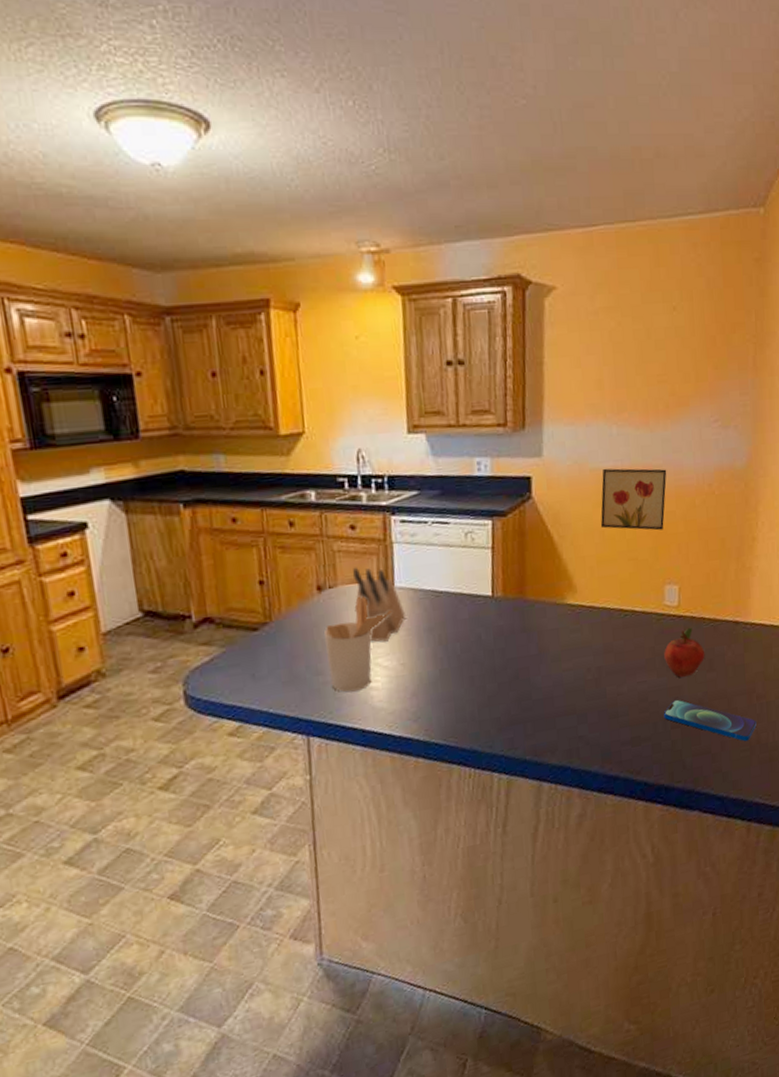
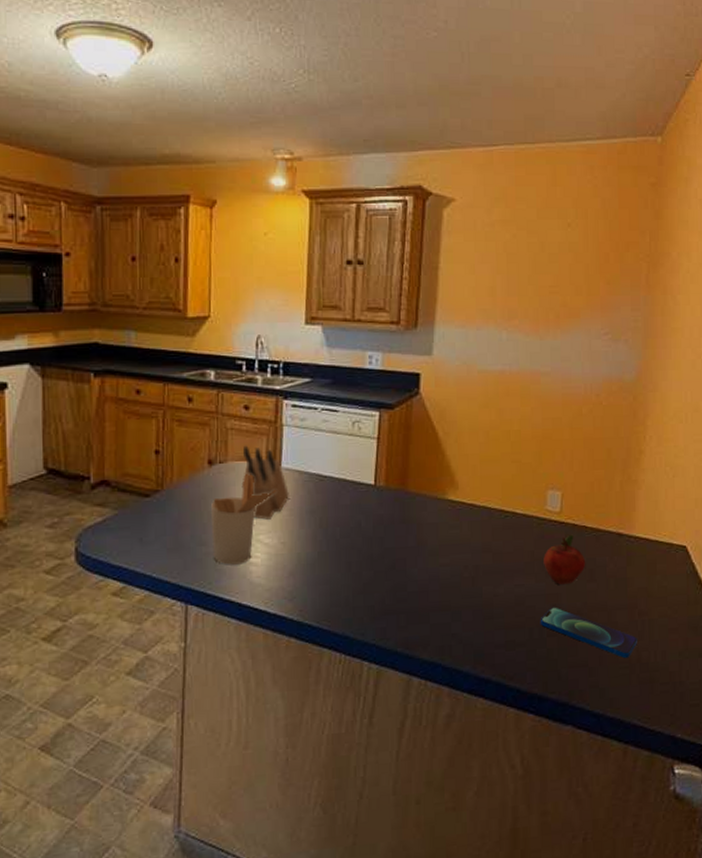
wall art: present [600,468,667,531] -> none [485,371,555,436]

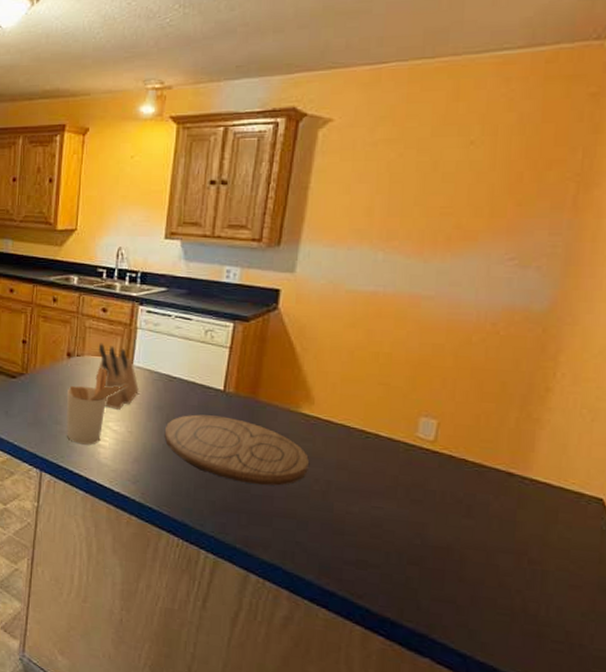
cutting board: none [318,513,458,581] -> present [164,414,309,486]
smartphone: present [540,607,637,659] -> none [399,535,524,606]
fruit: present [543,534,586,585] -> none [409,465,463,516]

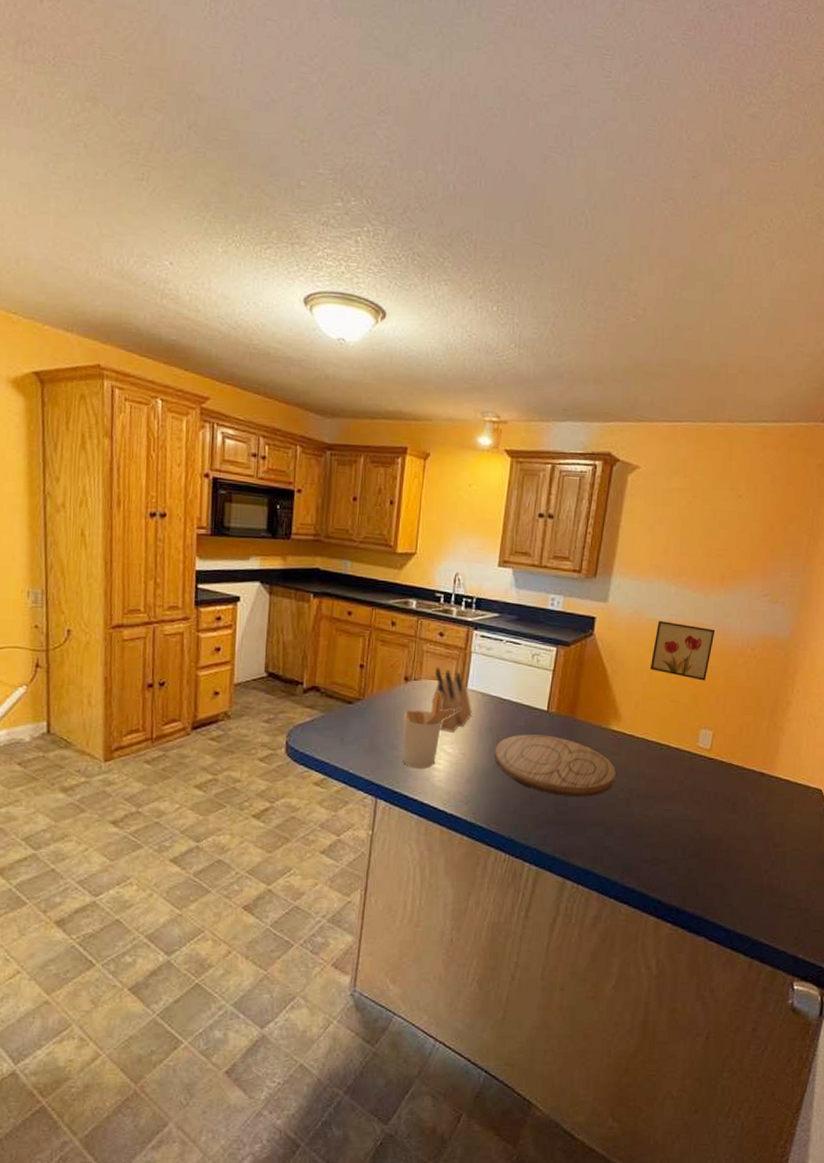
wall art: none [350,291,439,361] -> present [649,620,716,681]

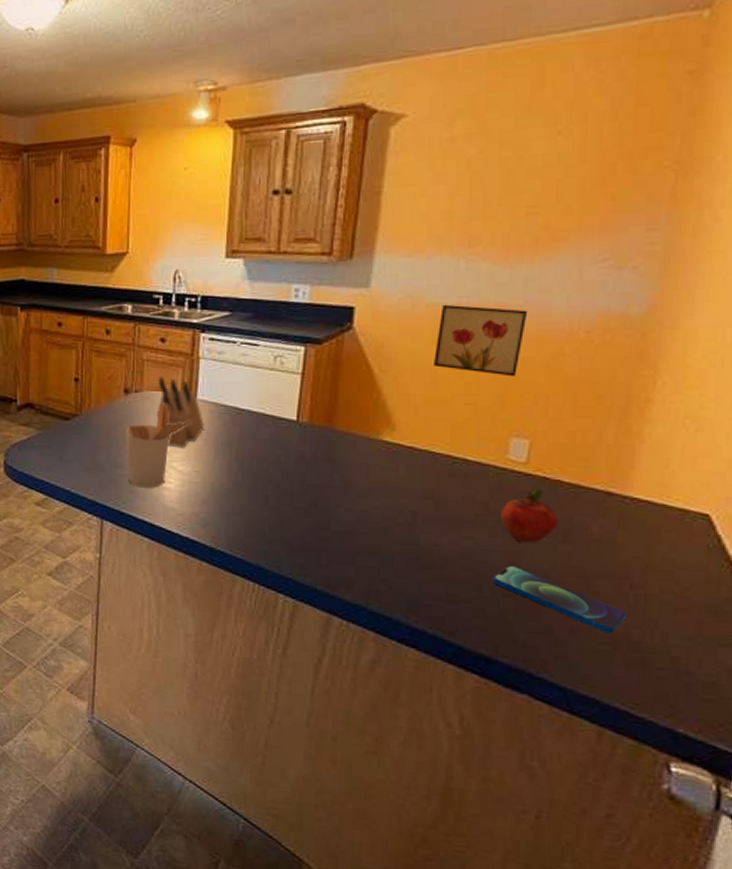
cutting board: present [494,734,616,798] -> none [234,448,392,521]
smartphone: none [683,832,770,884] -> present [492,565,627,634]
fruit: none [691,770,730,813] -> present [501,488,559,543]

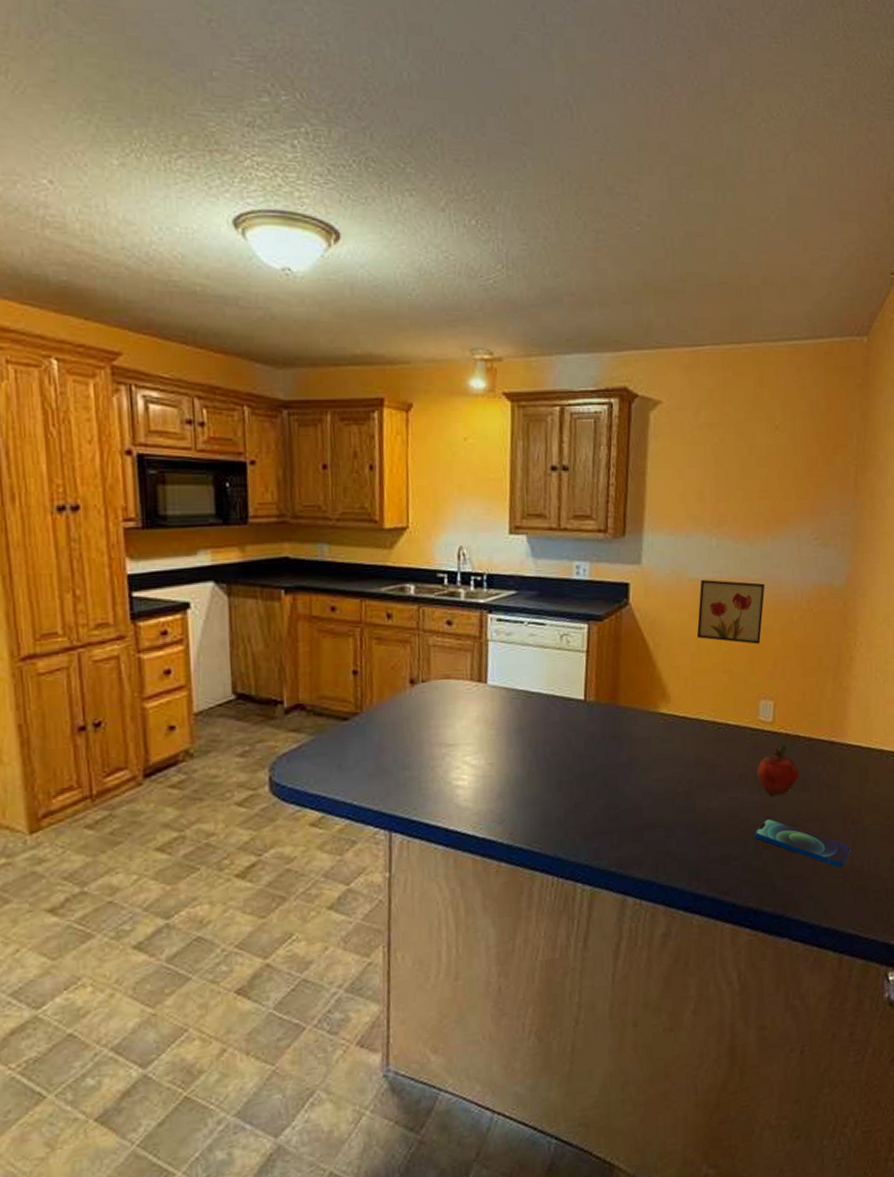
utensil holder: present [125,404,193,488] -> none [413,693,484,789]
knife block: present [156,376,206,448] -> none [446,662,498,740]

